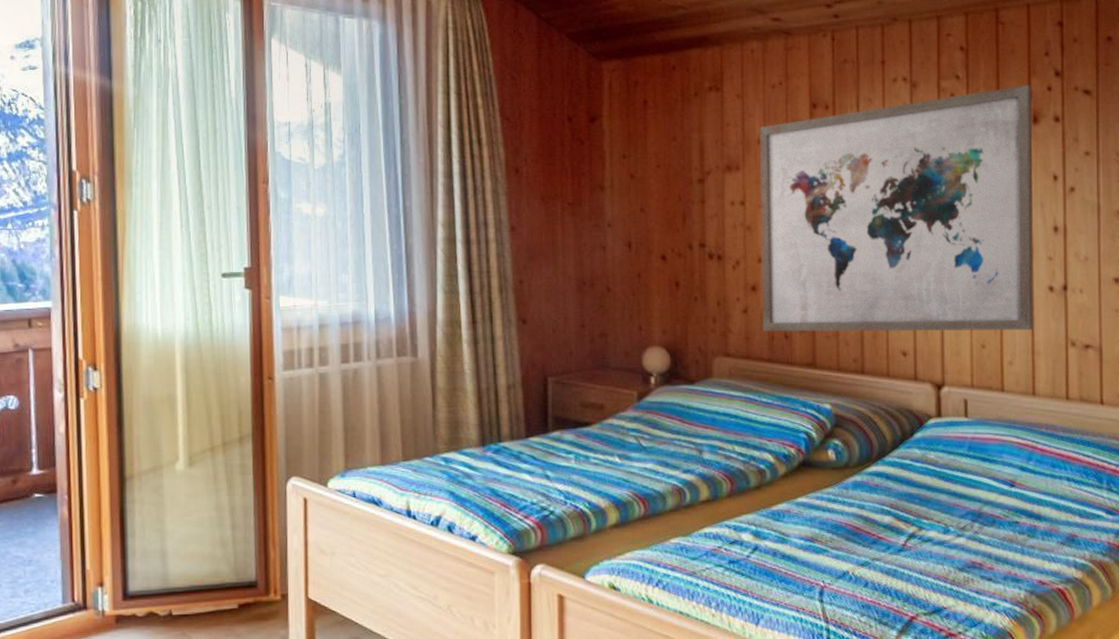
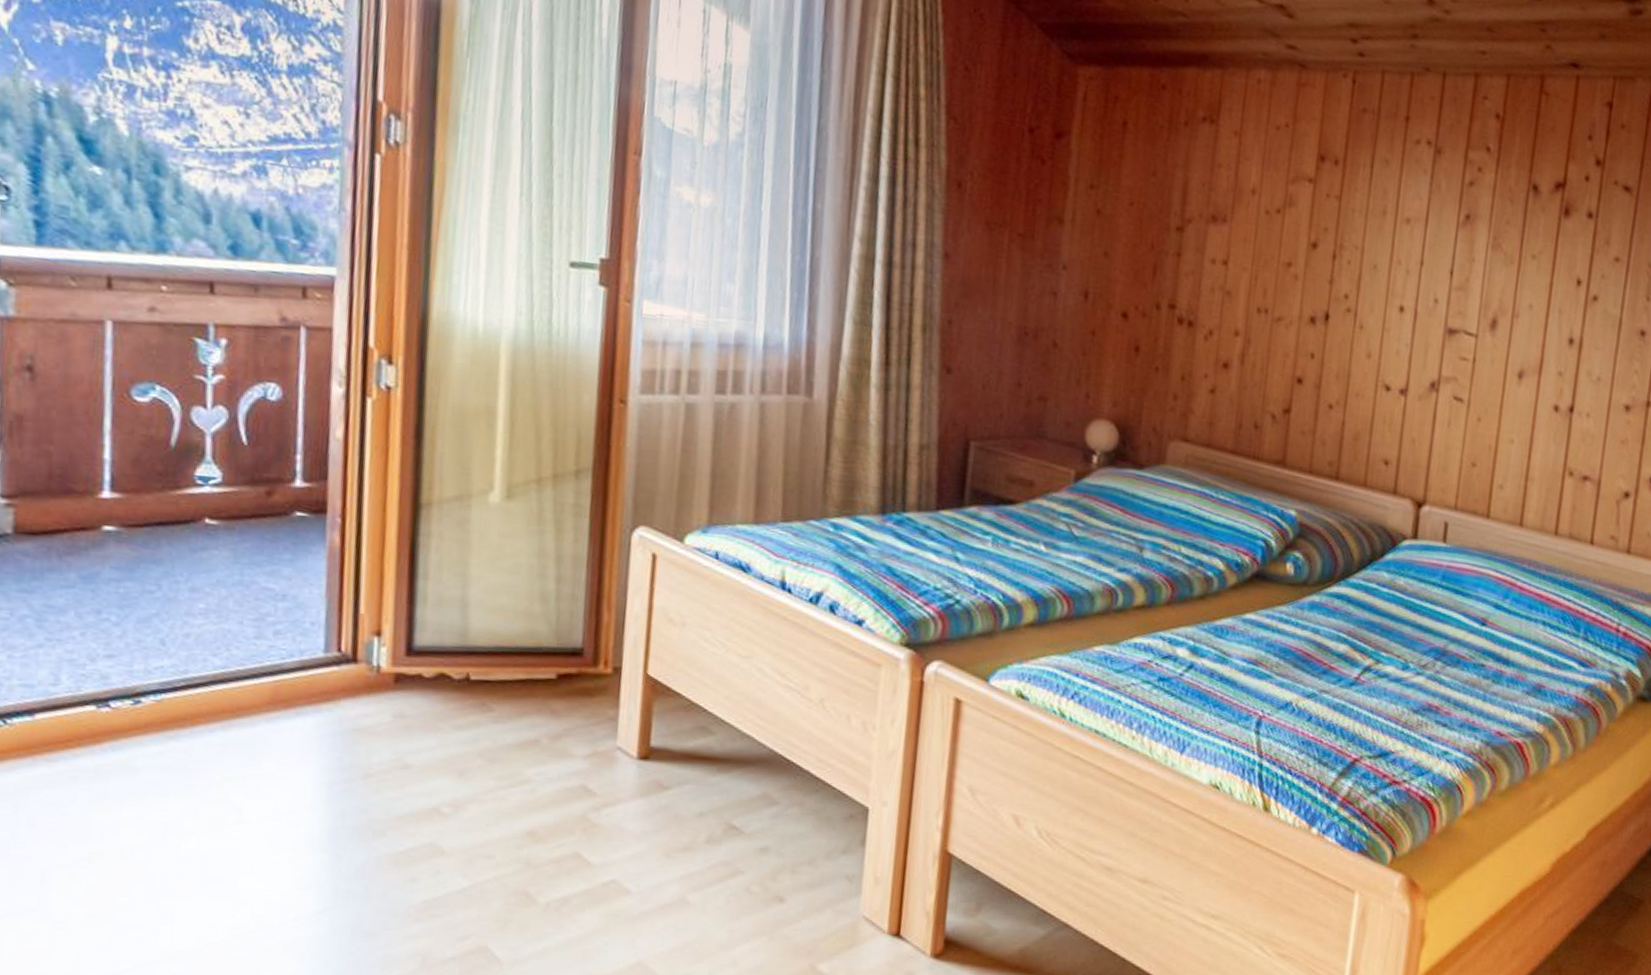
wall art: present [759,84,1033,332] -> none [1230,169,1568,452]

